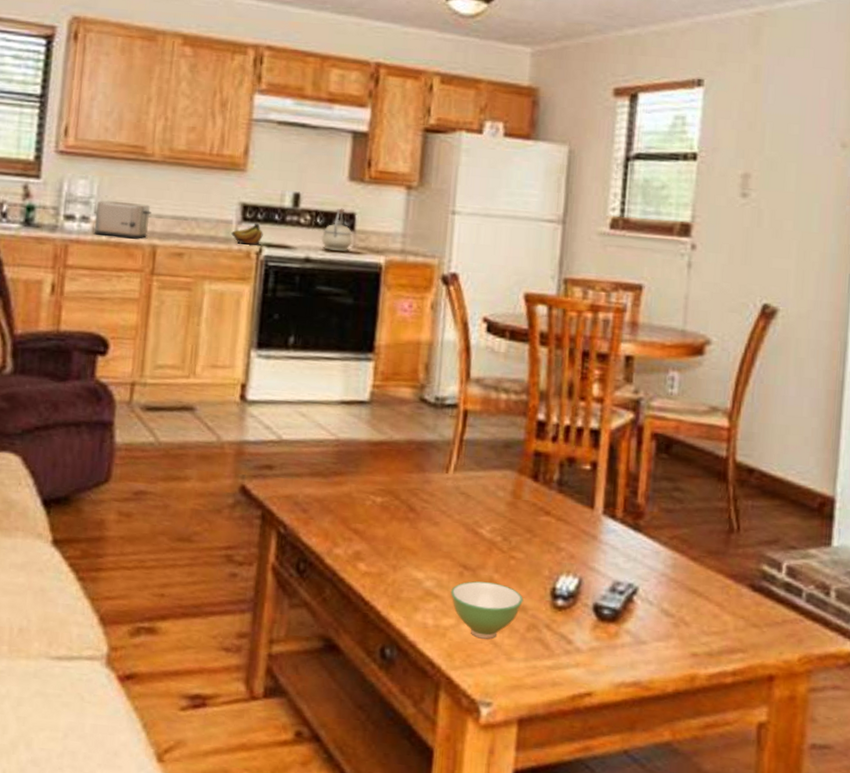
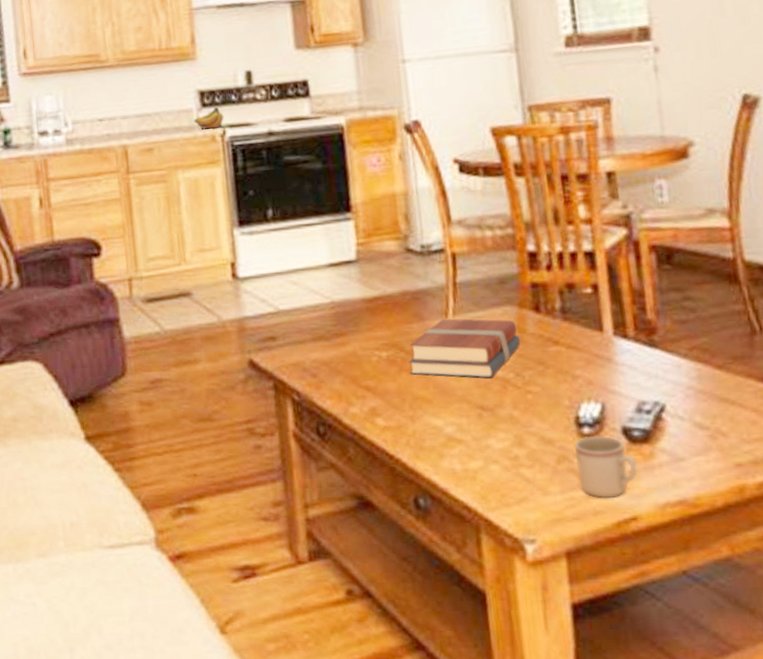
toaster: present [94,200,151,239] -> none [65,108,116,145]
kettle: present [321,208,353,251] -> none [280,77,310,120]
books: none [401,473,514,539] -> present [409,318,520,378]
bowl: present [451,581,524,639] -> none [473,419,548,477]
mug: none [544,608,601,672] -> present [574,435,637,499]

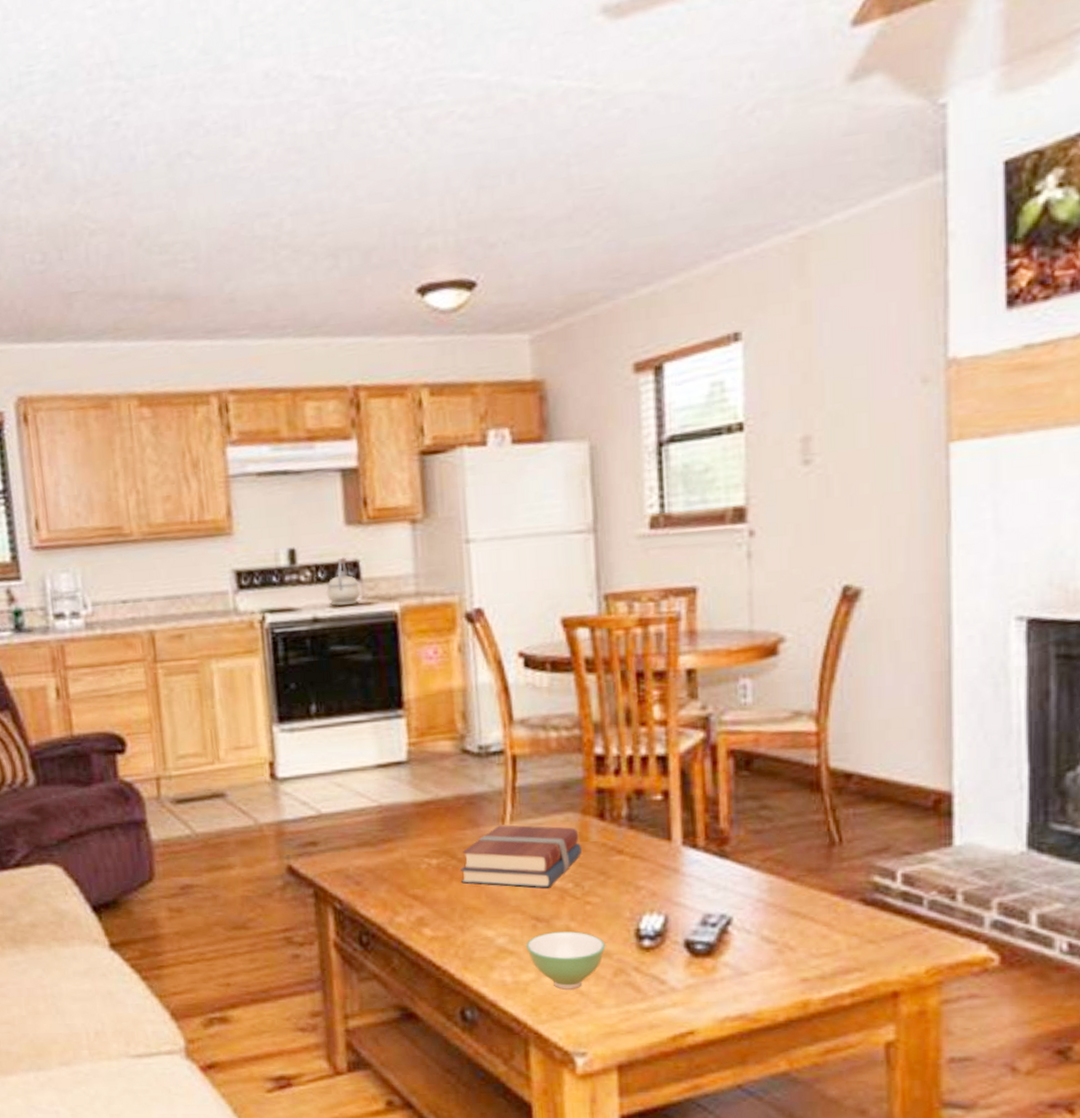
fruit: present [194,106,224,129] -> none [229,589,264,614]
kettle: none [280,77,310,120] -> present [326,557,361,606]
bowl: none [473,419,548,477] -> present [526,931,606,990]
mug: present [574,435,637,499] -> none [633,948,698,1013]

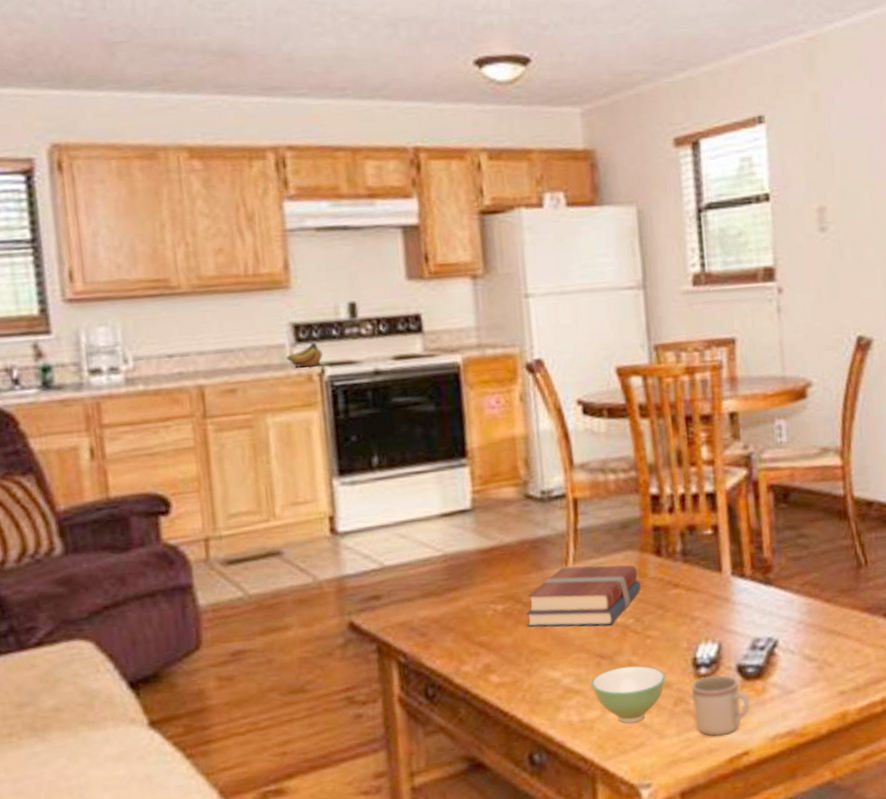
fruit: none [229,589,264,614] -> present [286,342,323,367]
kettle: present [326,557,361,606] -> none [388,310,423,358]
mug: none [633,948,698,1013] -> present [691,675,750,737]

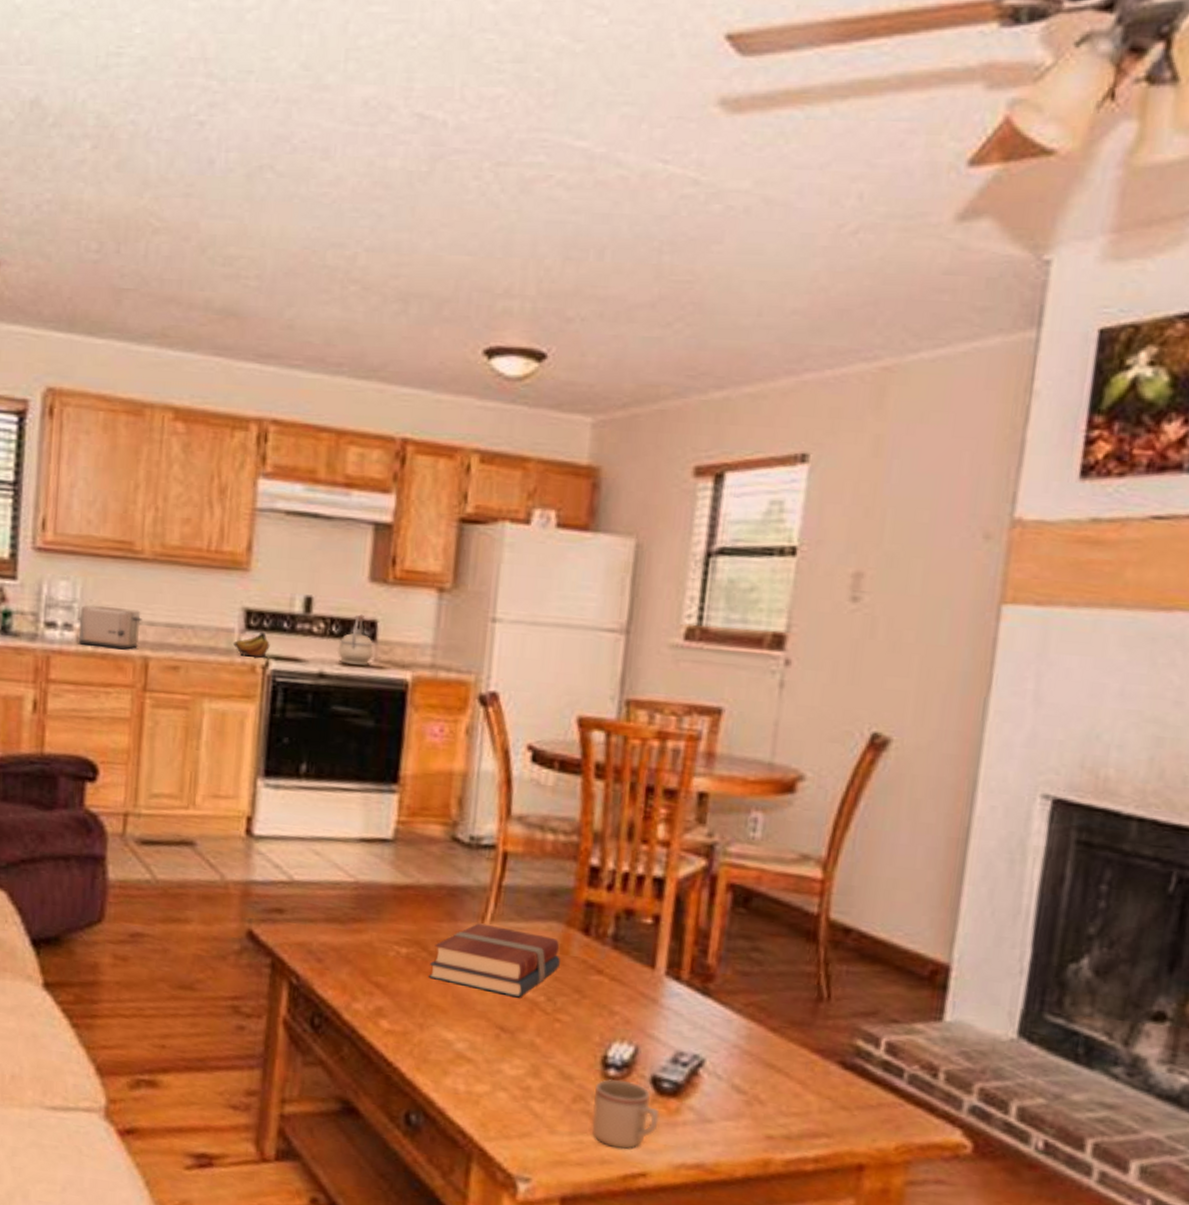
toaster: none [124,342,190,385] -> present [78,604,142,650]
kettle: none [388,310,423,358] -> present [338,614,374,665]
bowl: present [591,665,666,724] -> none [485,1045,570,1110]

